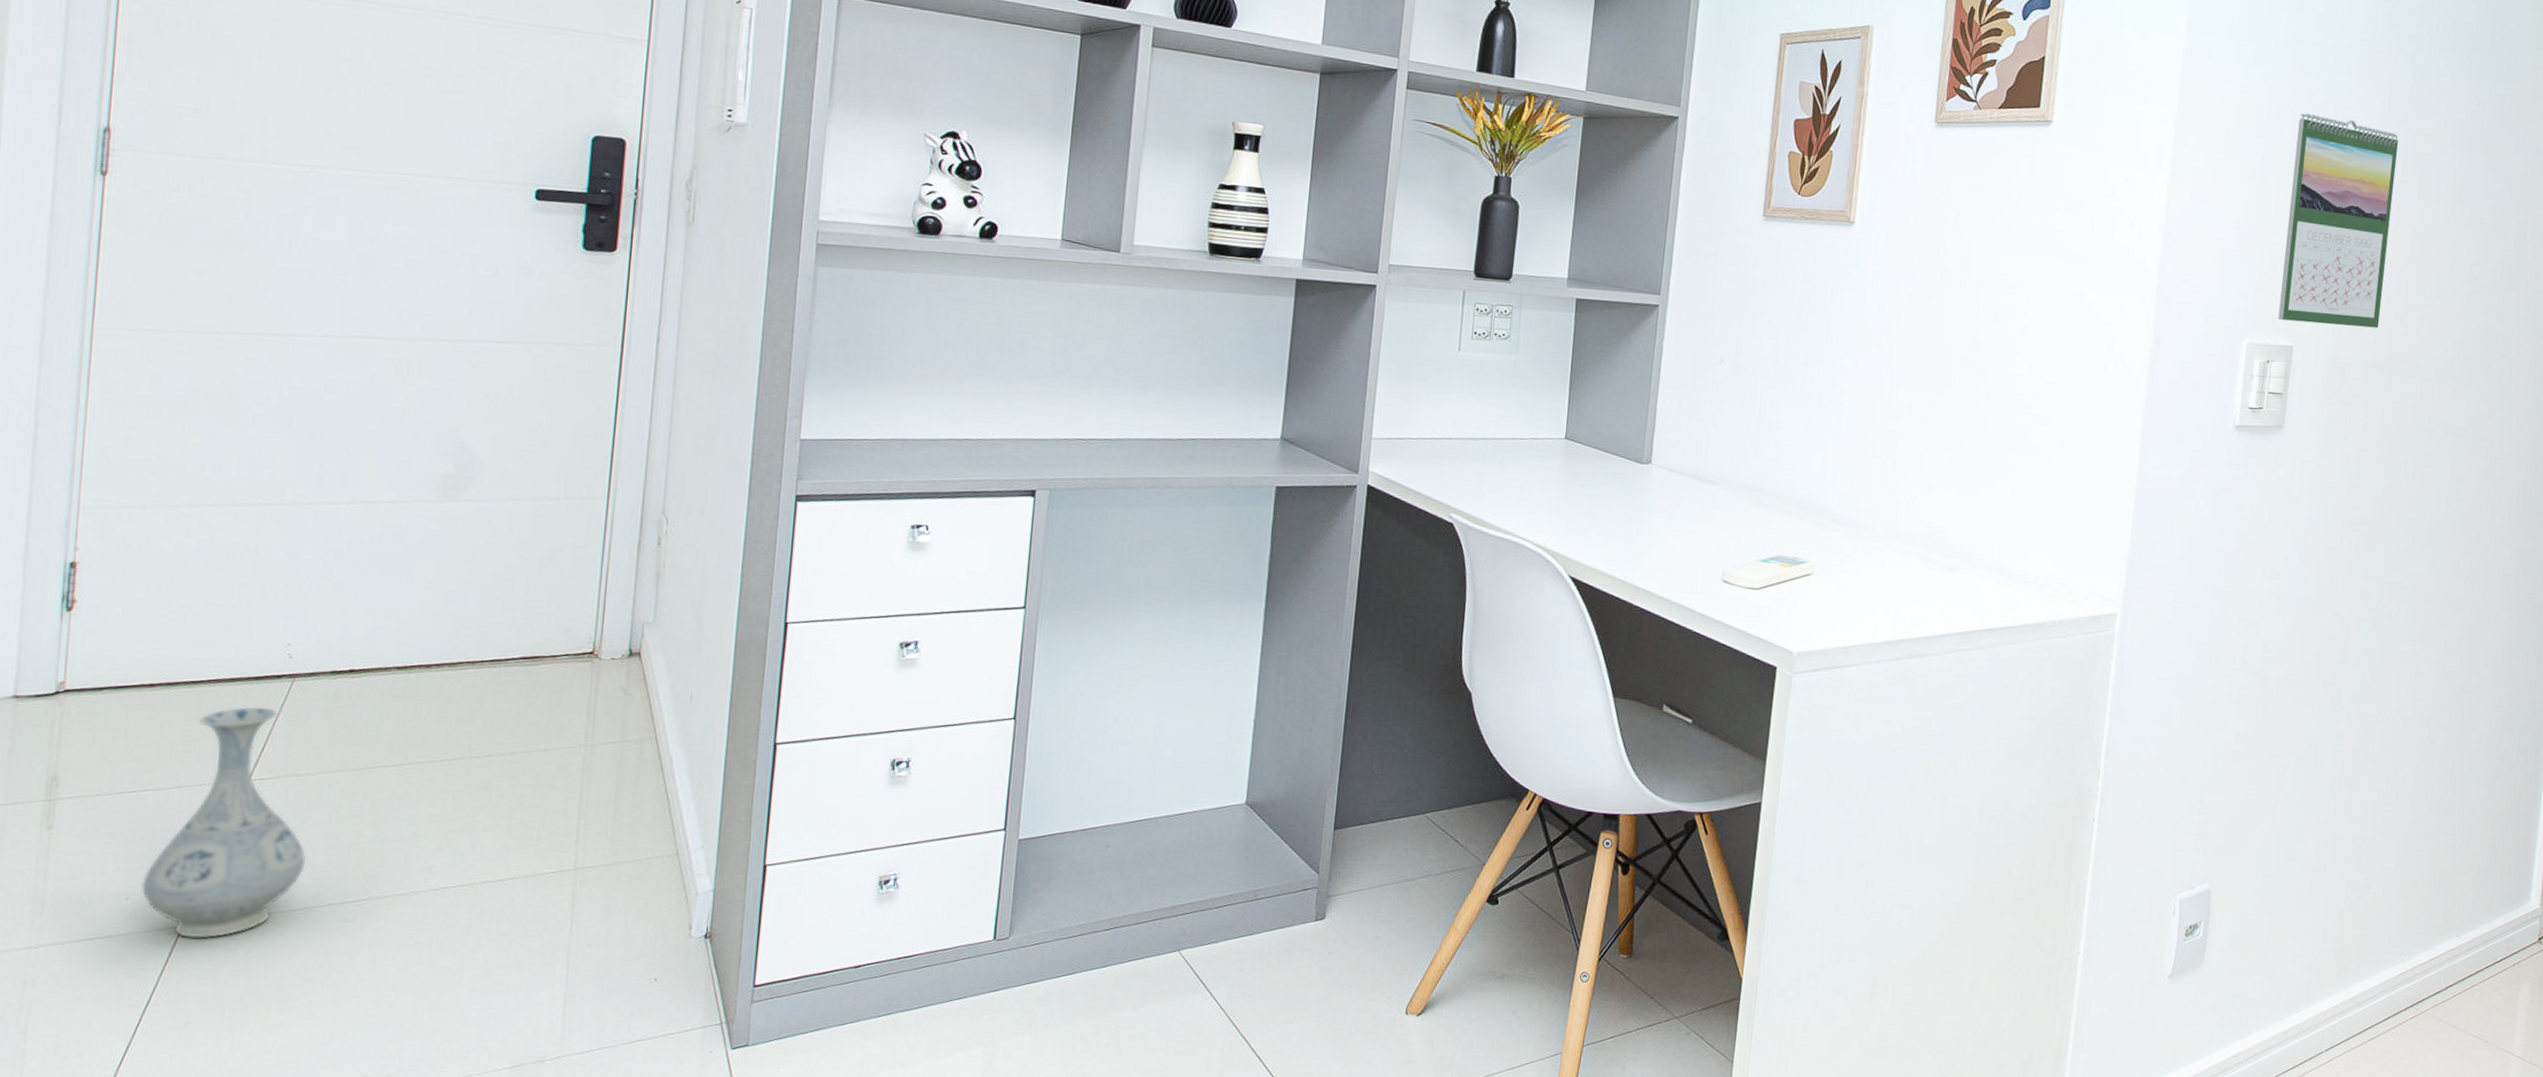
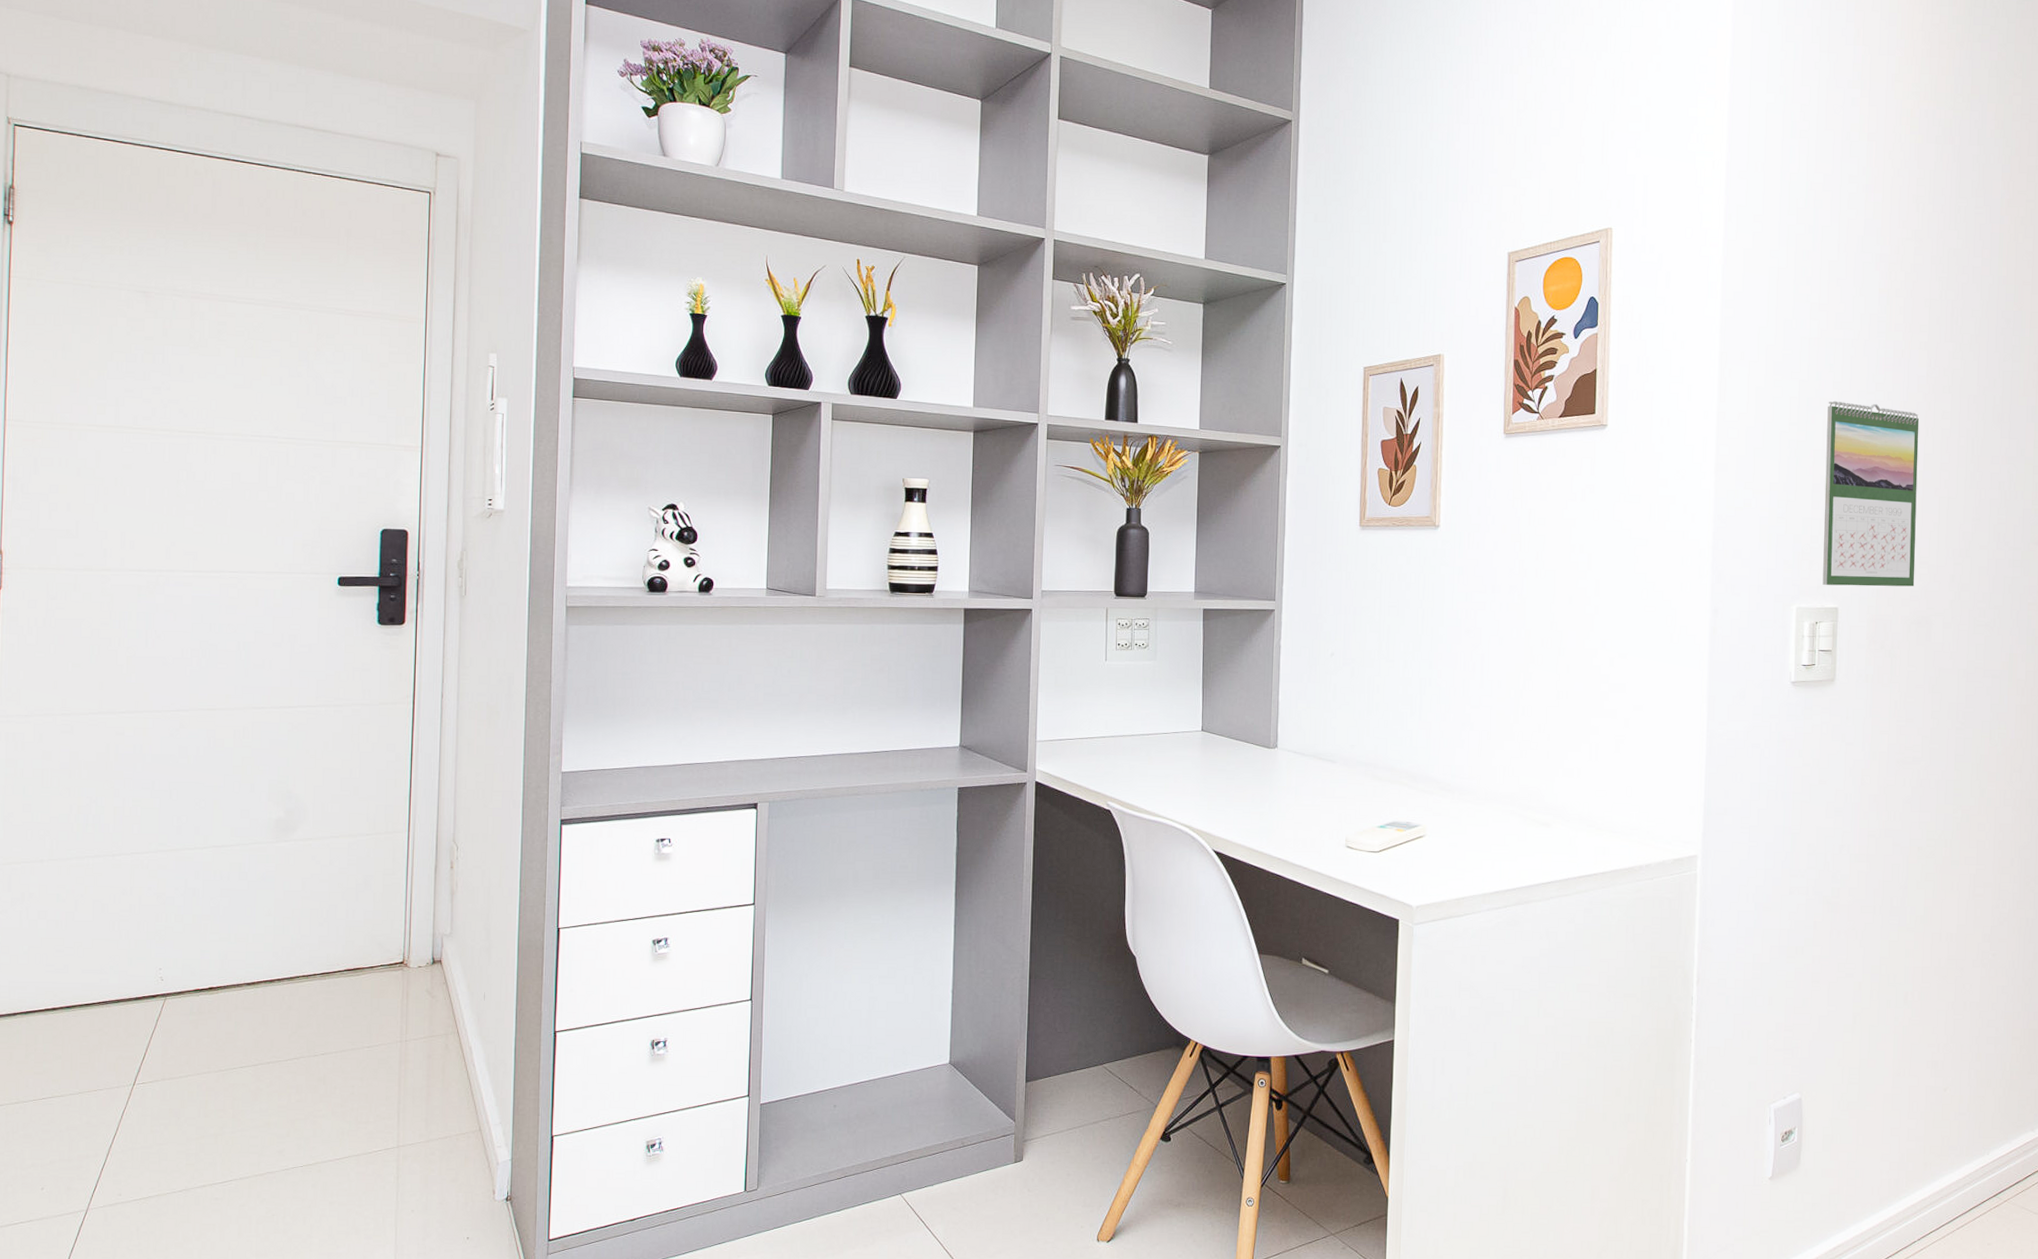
vase: present [141,706,307,939] -> none [54,1022,183,1220]

